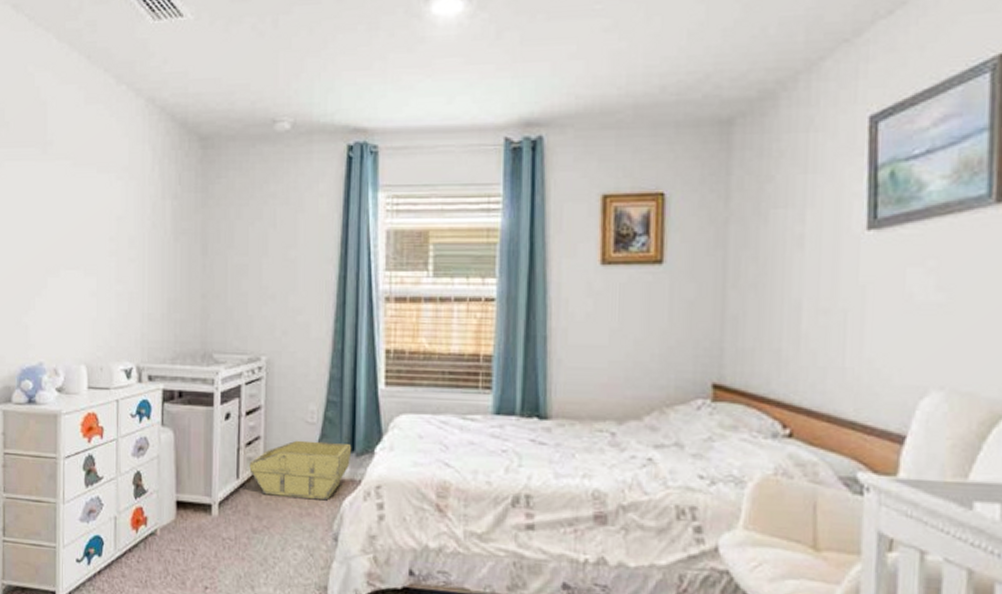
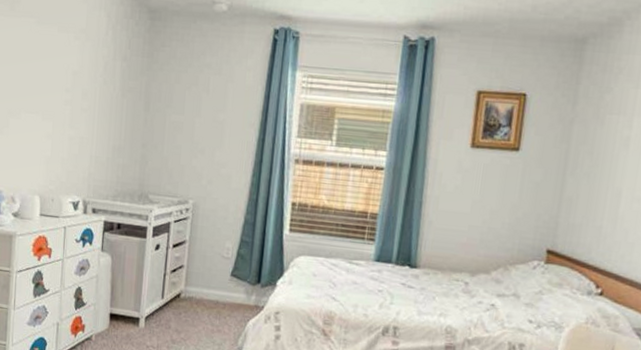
storage bin: present [249,440,352,501] -> none [172,270,259,321]

